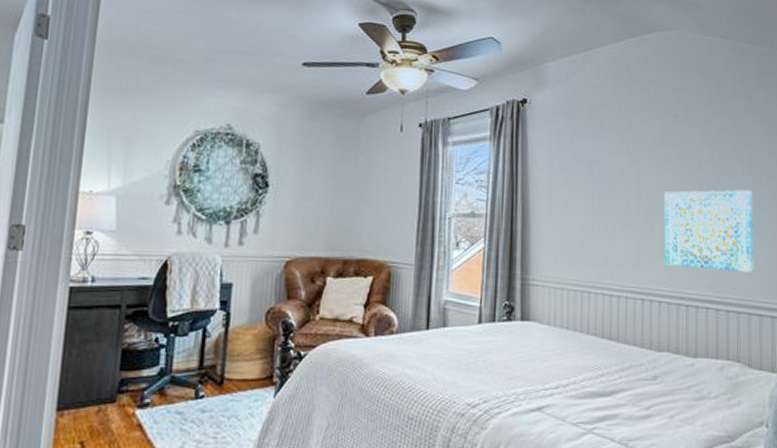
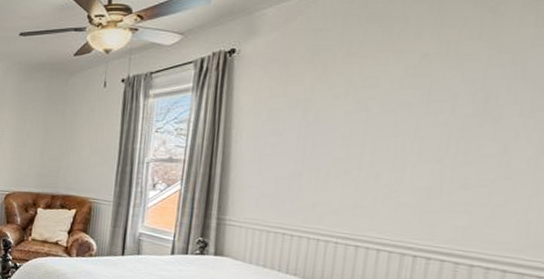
wall art: present [664,190,755,273] -> none [389,135,531,228]

